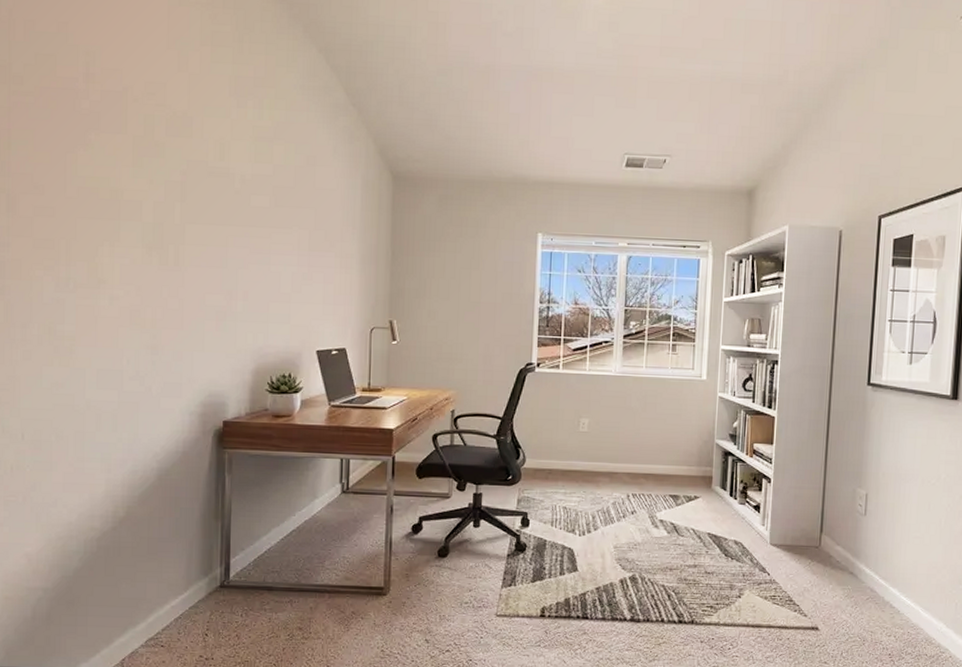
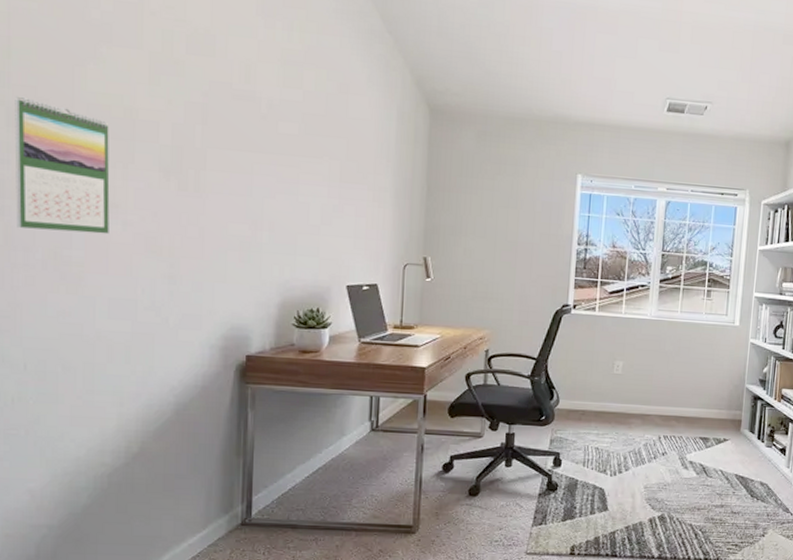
calendar: none [14,183,98,309] -> present [14,96,110,235]

